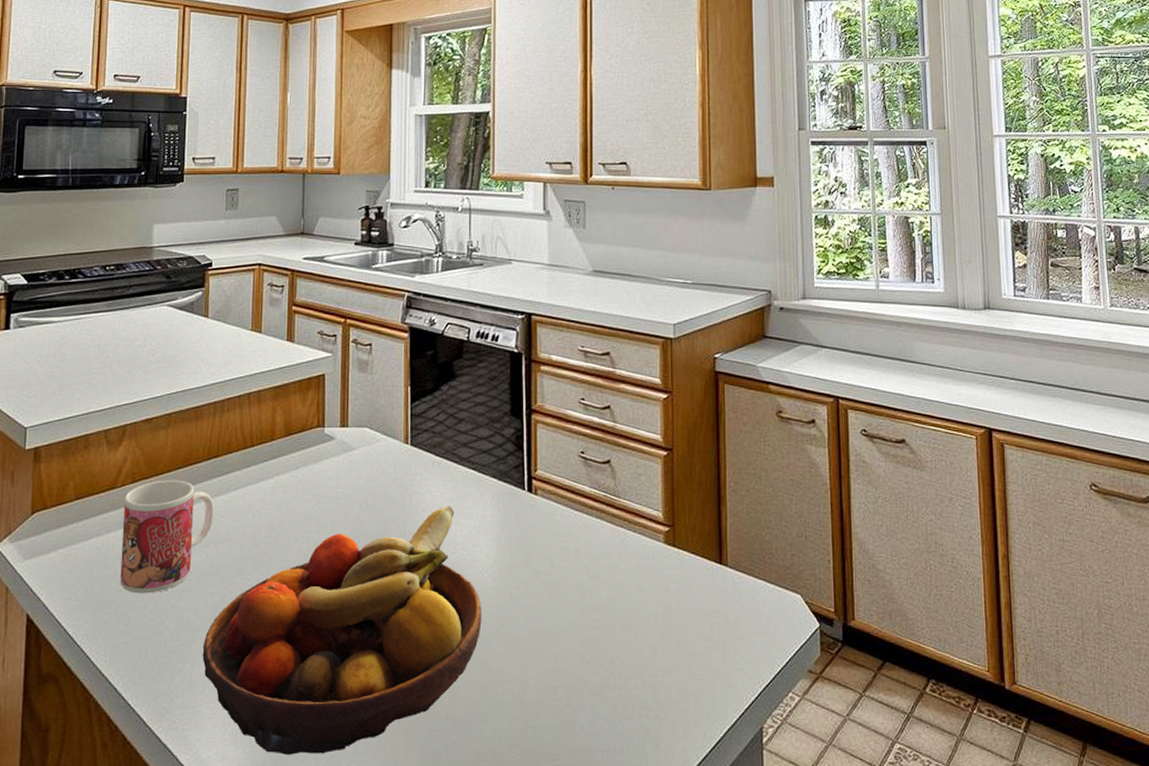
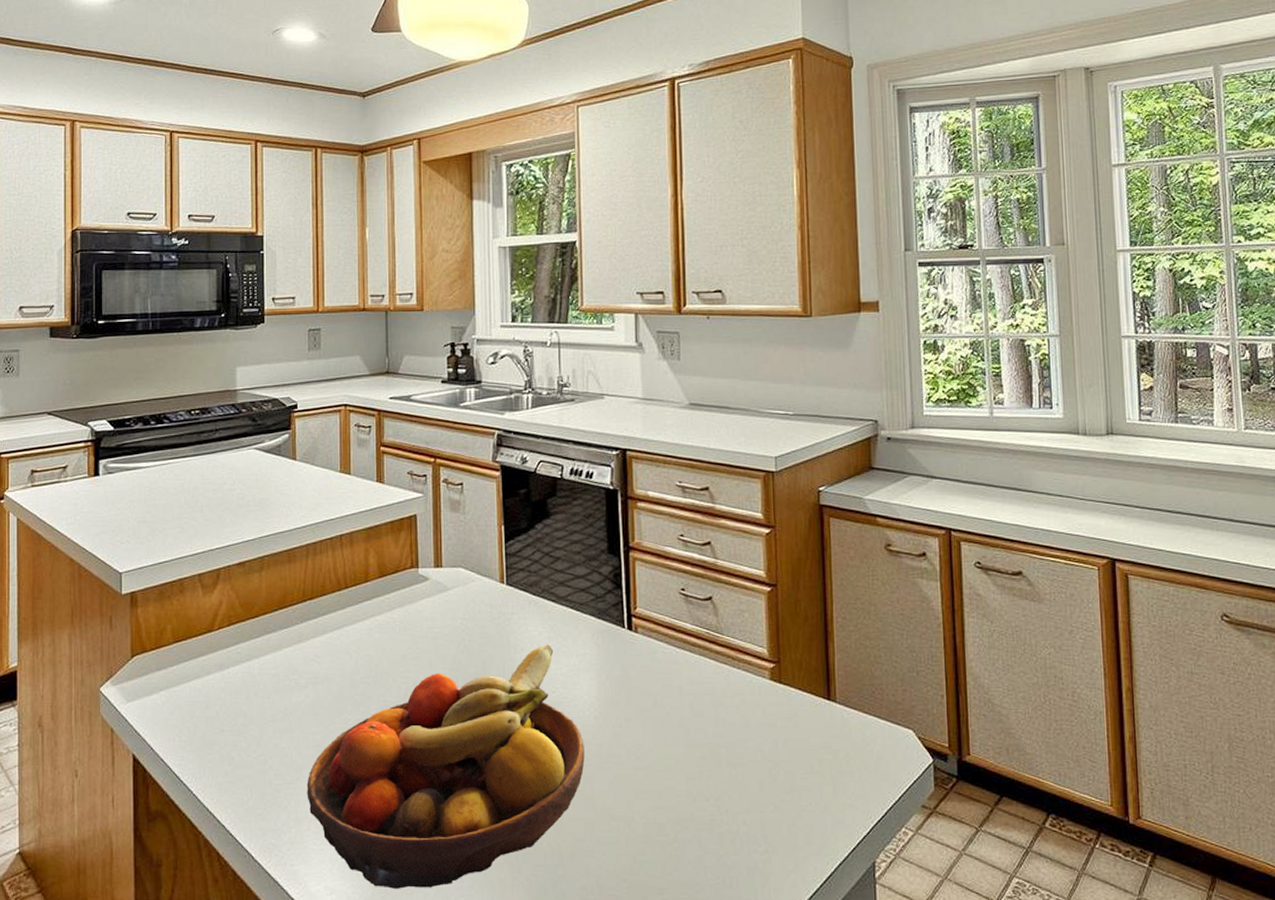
mug: present [120,480,215,594] -> none [221,622,312,734]

